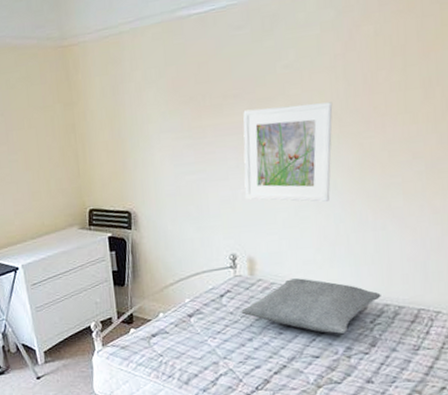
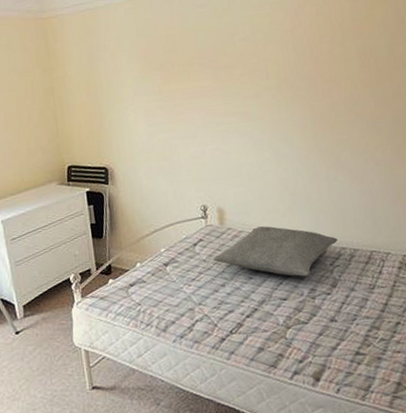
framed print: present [243,102,333,202] -> none [208,70,288,157]

